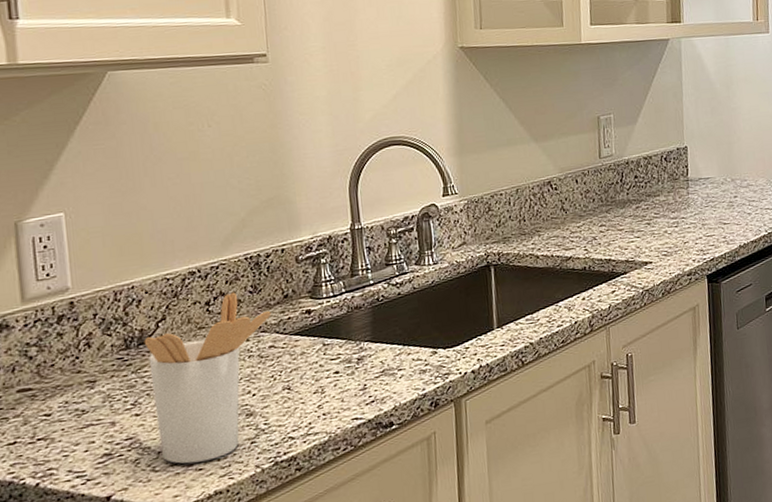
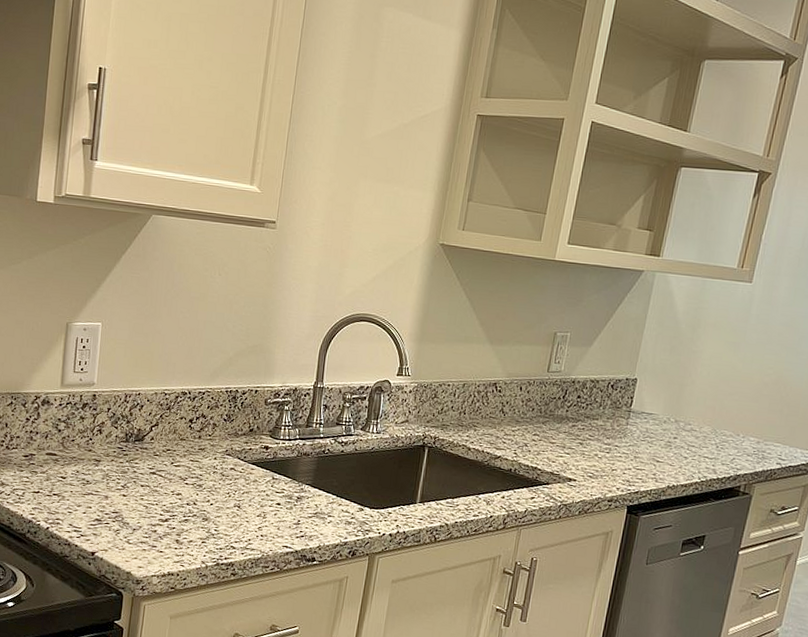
utensil holder: present [144,292,271,464] -> none [135,416,238,547]

